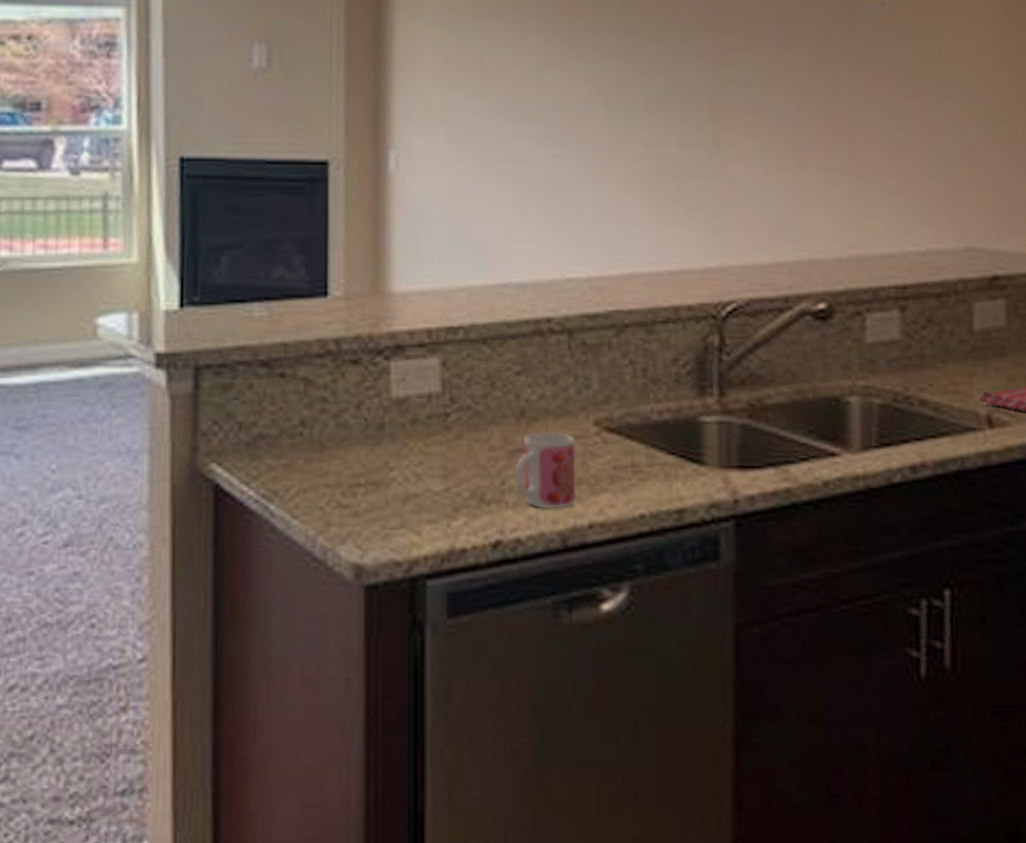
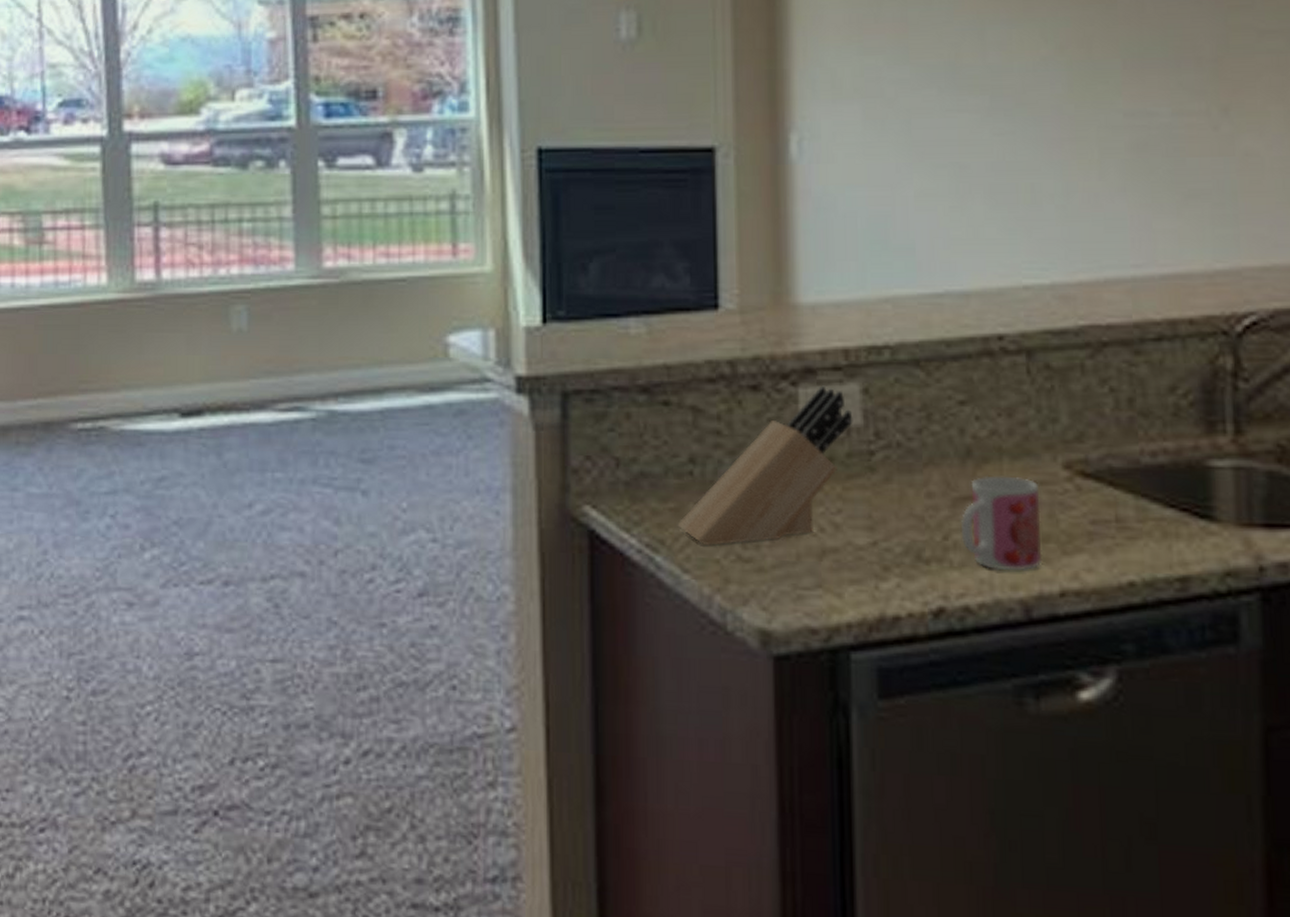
knife block: none [288,359,433,496] -> present [677,385,853,547]

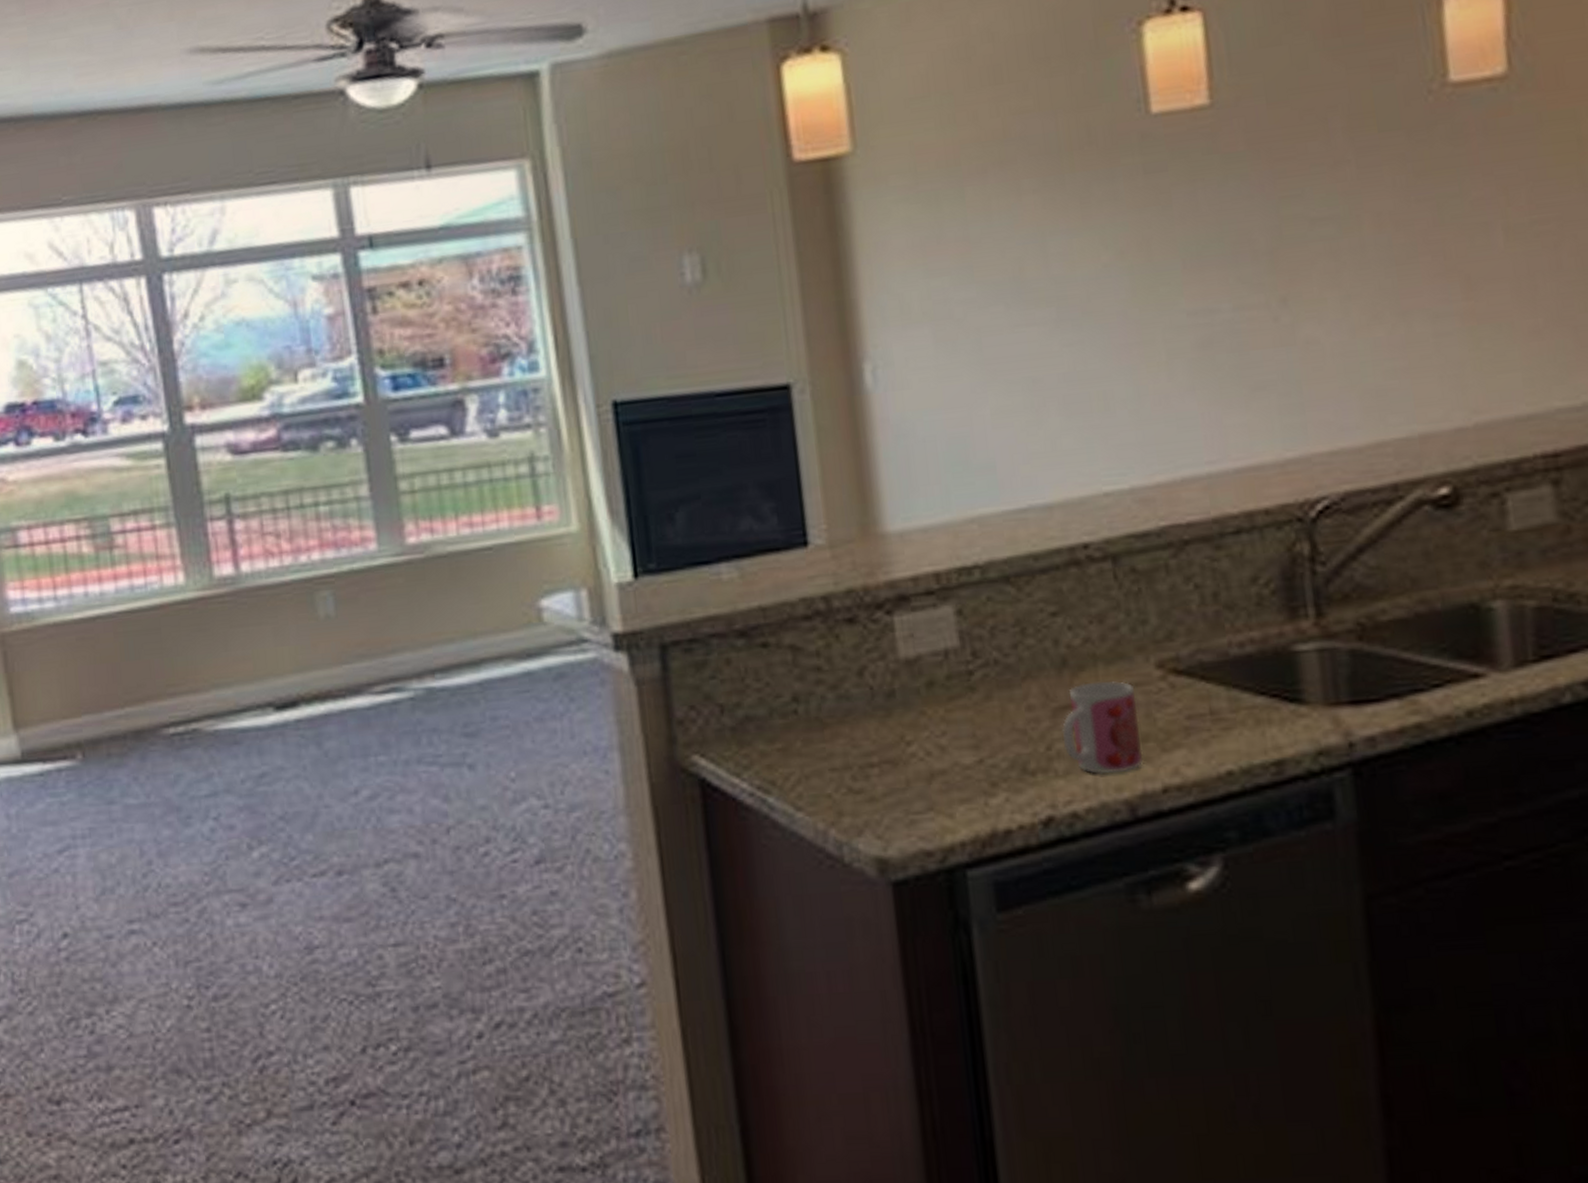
knife block: present [677,385,853,547] -> none [786,611,950,782]

